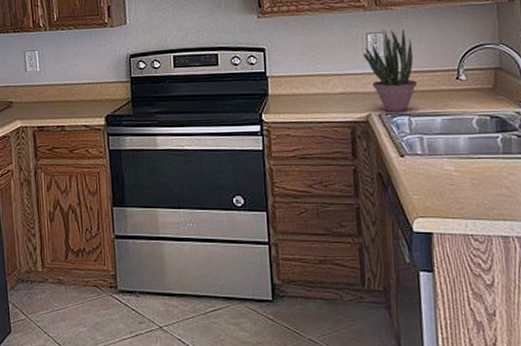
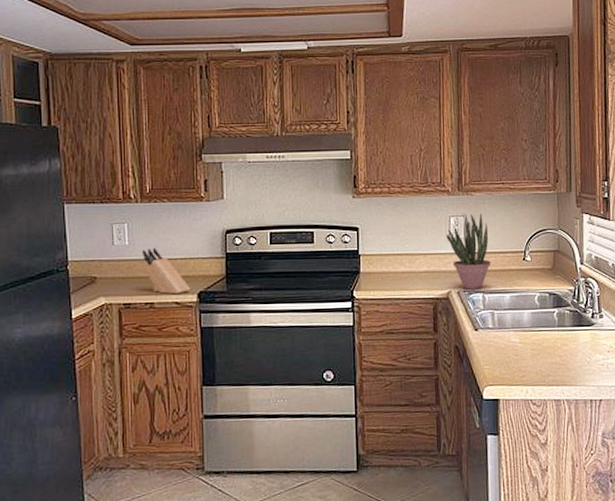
knife block: none [53,73,99,118] -> present [143,247,191,295]

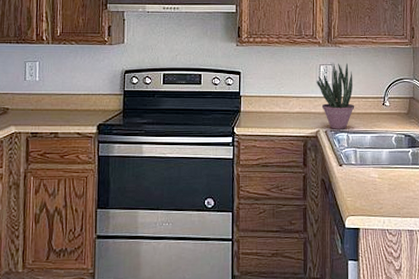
knife block: present [143,247,191,295] -> none [51,83,92,126]

